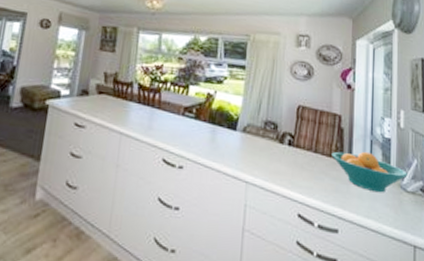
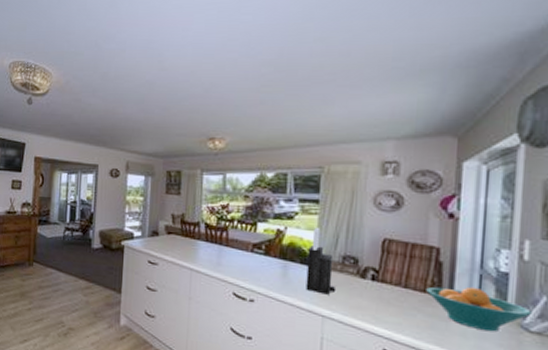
knife block: none [232,93,258,160] -> present [306,228,335,295]

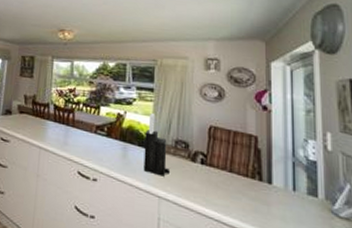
fruit bowl: present [426,286,532,332] -> none [248,172,339,217]

